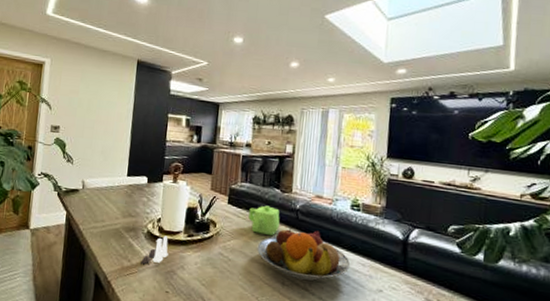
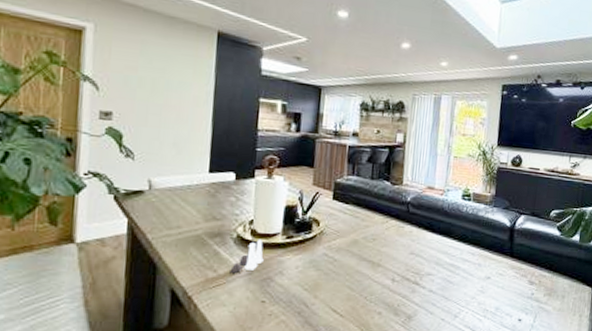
teapot: present [248,205,280,236] -> none [356,199,390,232]
fruit bowl: present [257,226,351,281] -> none [365,219,461,275]

